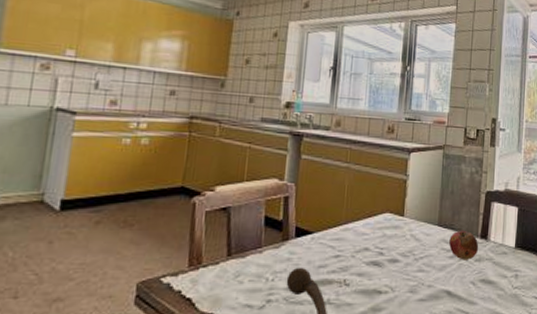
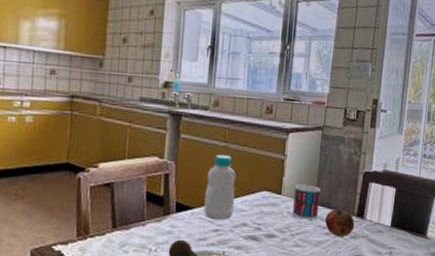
bottle: none [324,176,358,244] -> present [204,155,236,219]
mug: none [416,206,444,242] -> present [293,185,321,220]

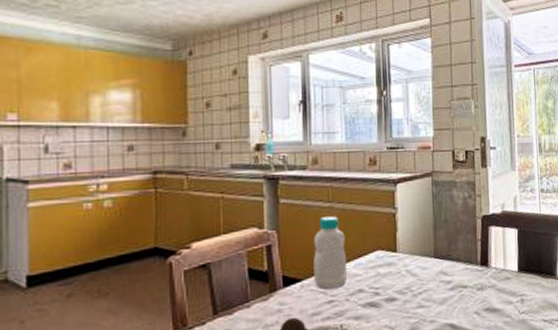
mug: present [293,185,321,220] -> none [411,237,440,276]
fruit: present [325,208,355,237] -> none [448,259,480,291]

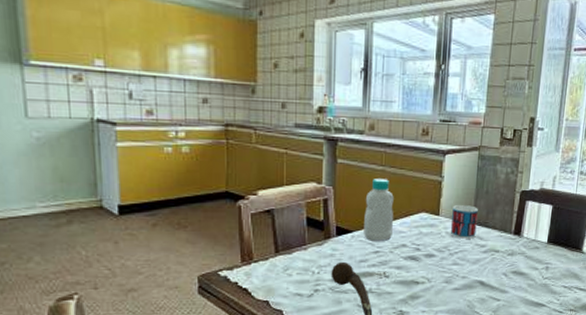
mug: none [411,237,440,276] -> present [451,205,478,239]

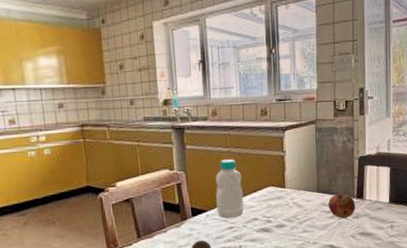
mug: present [451,205,478,239] -> none [297,175,322,207]
fruit: none [483,227,512,255] -> present [328,193,356,219]

